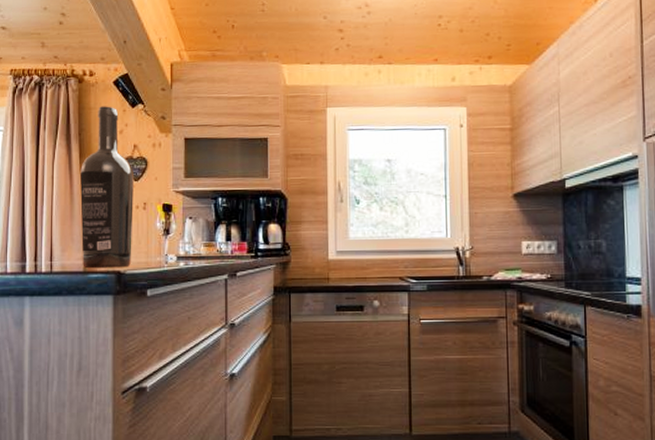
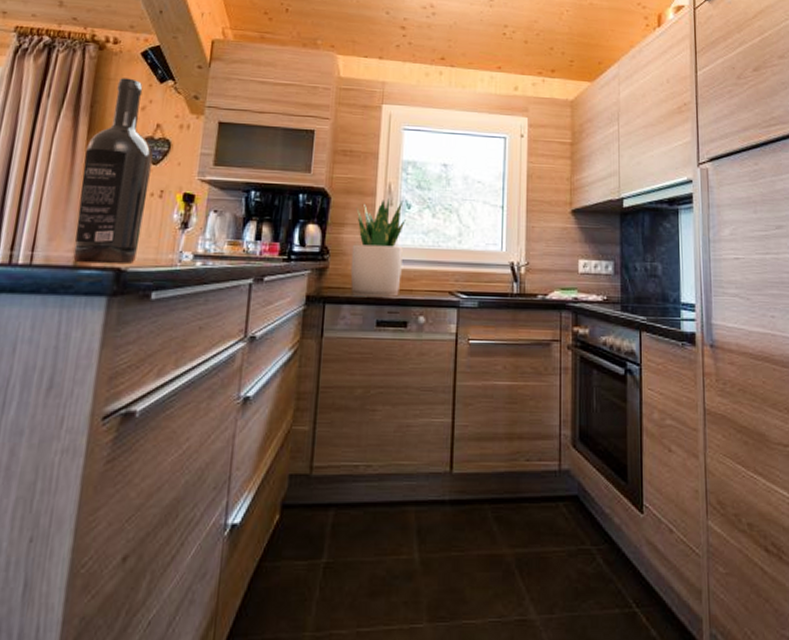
planter: none [310,195,356,286] -> present [350,197,406,298]

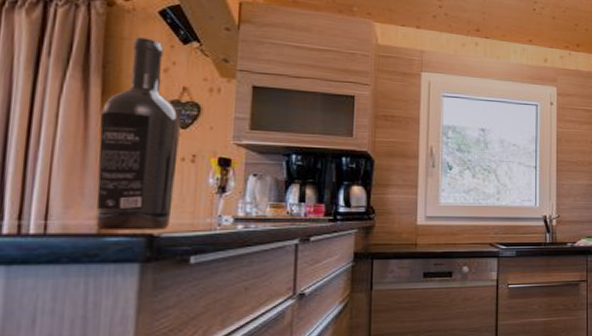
planter: present [350,197,406,298] -> none [396,160,448,252]

